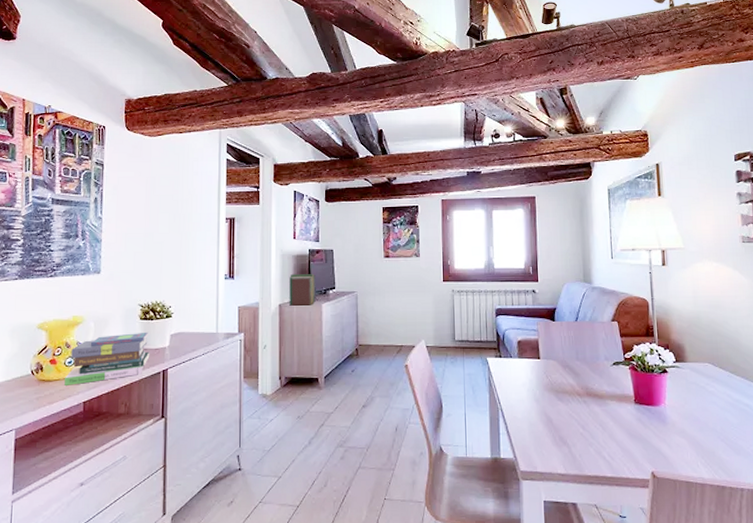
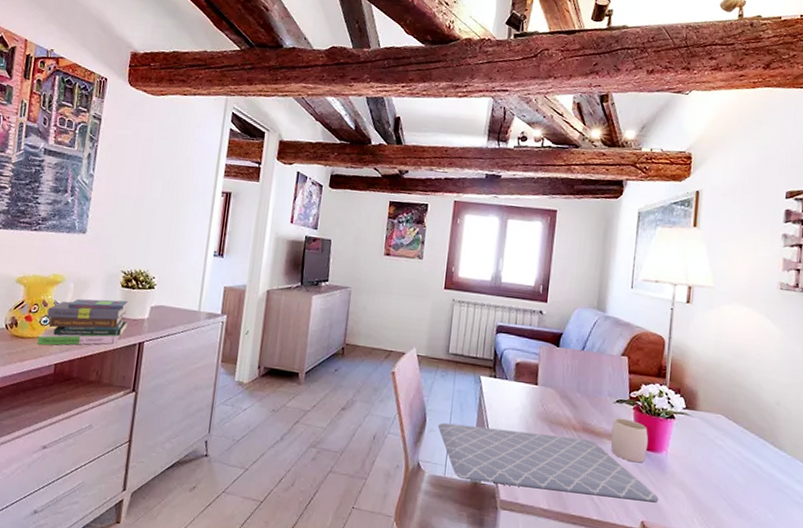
books: present [289,274,316,306] -> none [278,260,310,296]
placemat: none [454,403,664,457] -> present [437,422,659,503]
mug: none [612,379,648,418] -> present [610,417,649,463]

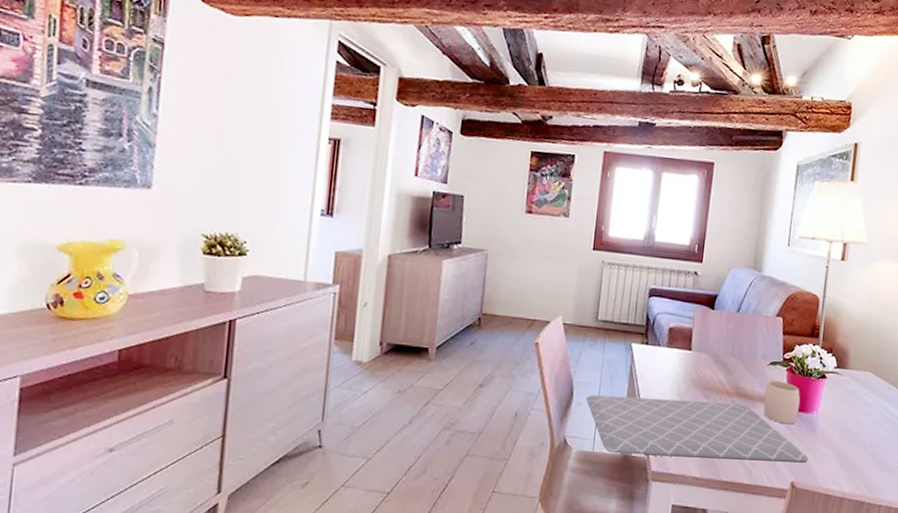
books: present [38,298,128,346] -> none [93,269,214,328]

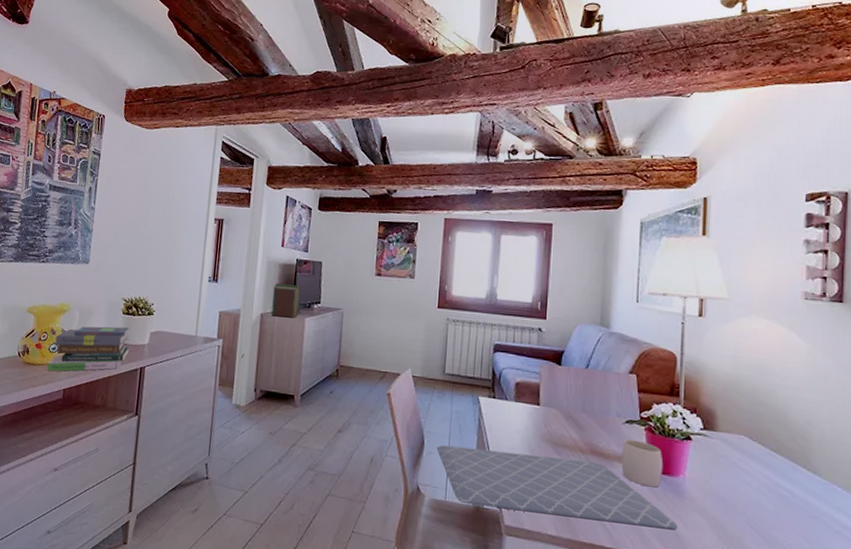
books: none [93,269,214,328] -> present [47,326,129,372]
books: none [401,220,439,261] -> present [271,284,301,318]

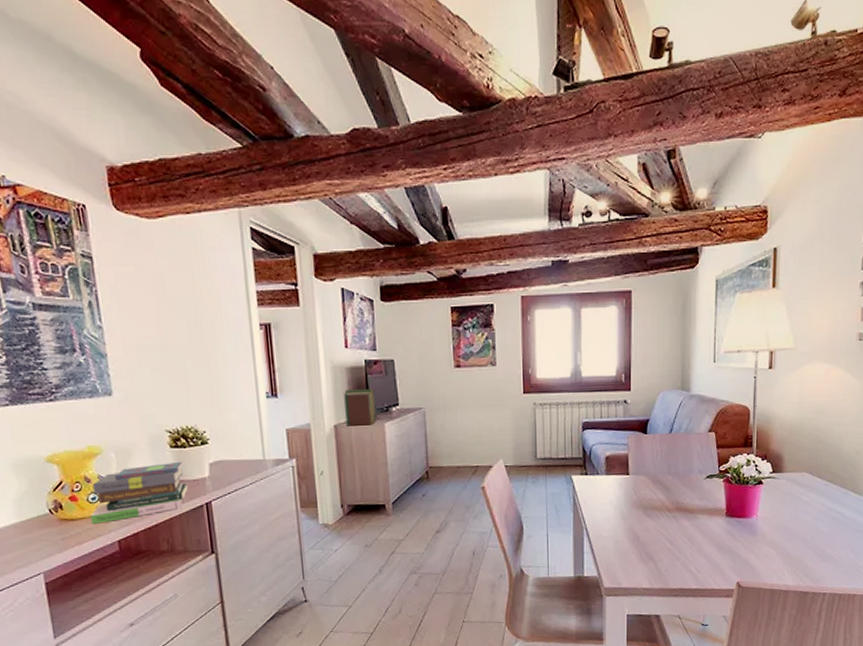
placemat: present [436,445,678,530] -> none [535,518,752,576]
mug: present [621,439,664,488] -> none [704,492,740,531]

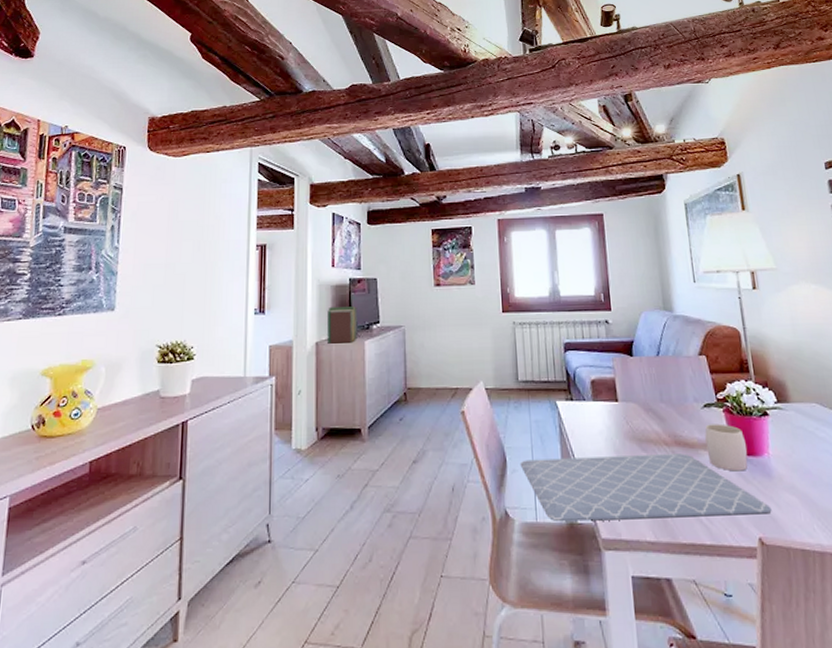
books: present [91,461,188,524] -> none [69,377,168,442]
placemat: none [535,518,752,576] -> present [520,454,772,522]
mug: none [704,492,740,531] -> present [704,423,748,472]

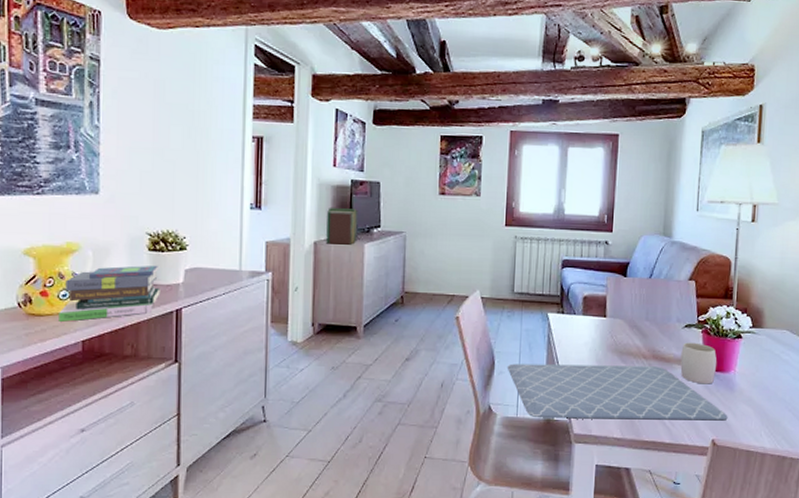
books: none [69,377,168,442] -> present [59,265,161,322]

